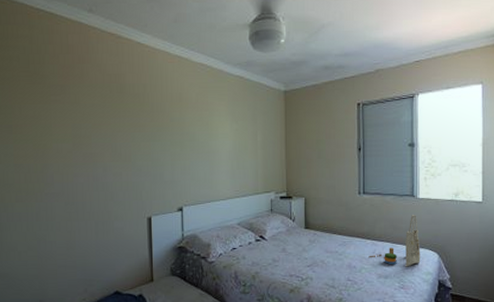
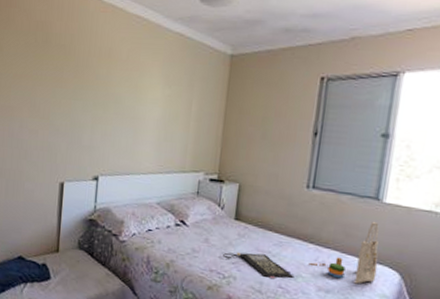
clutch bag: none [299,254,359,274] -> present [223,252,295,279]

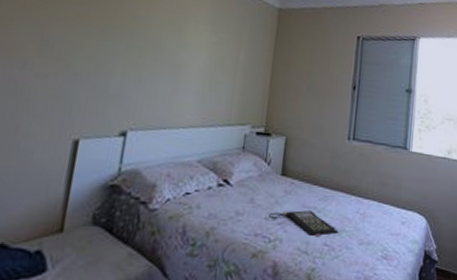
tote bag: present [308,222,379,284] -> none [351,170,409,233]

